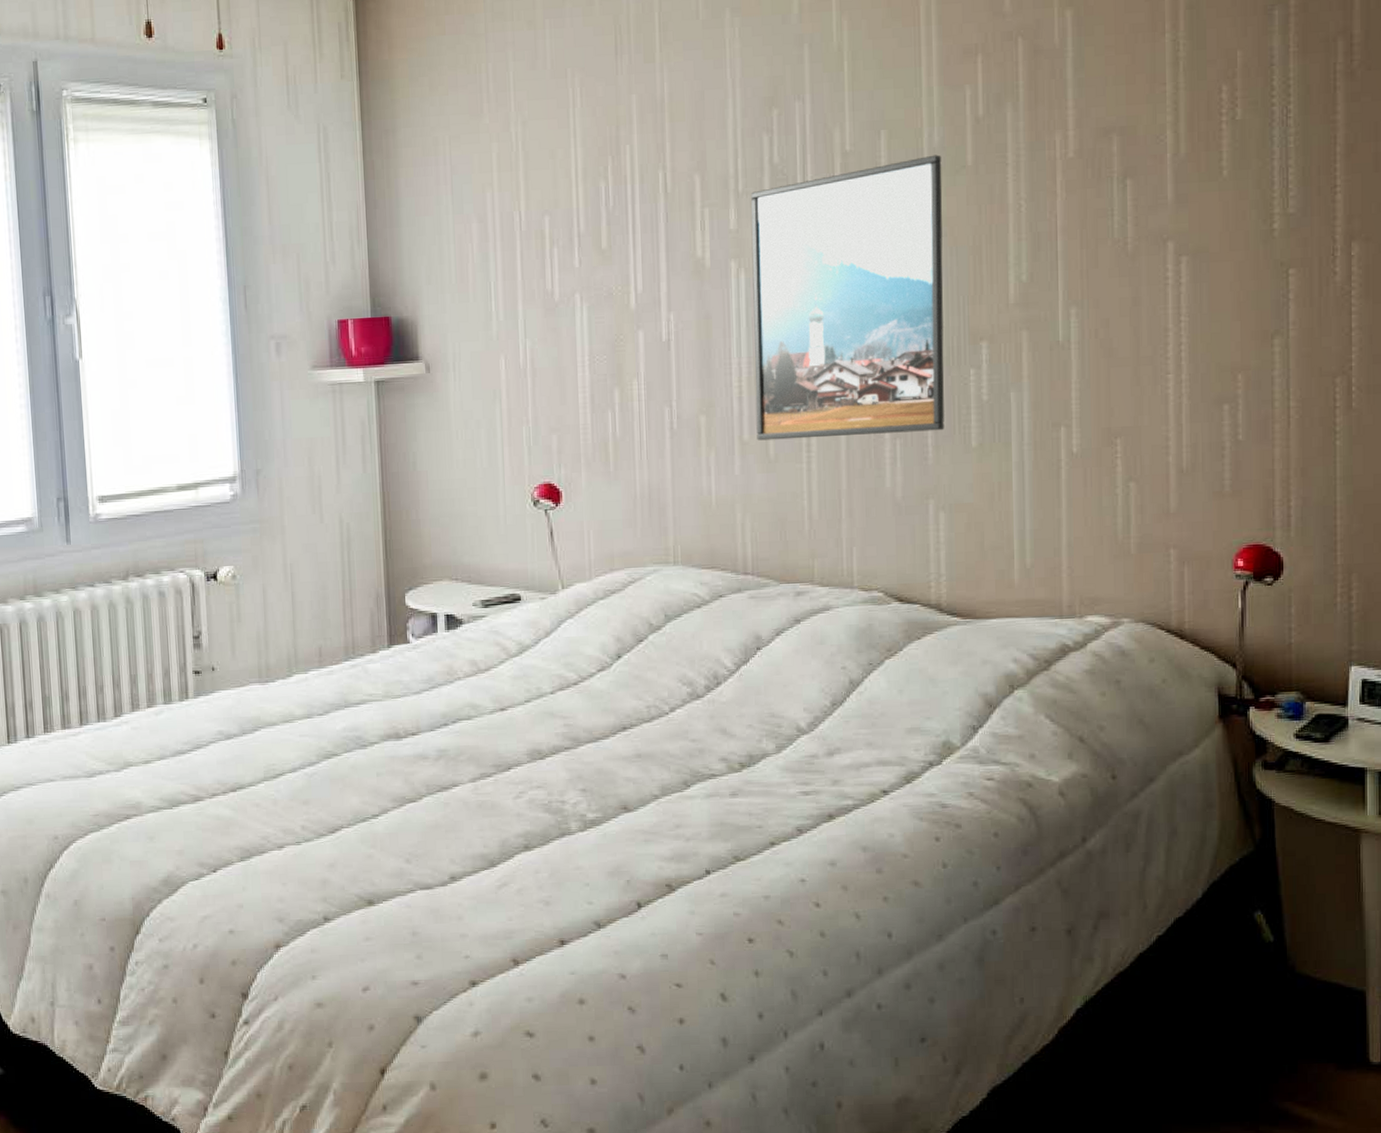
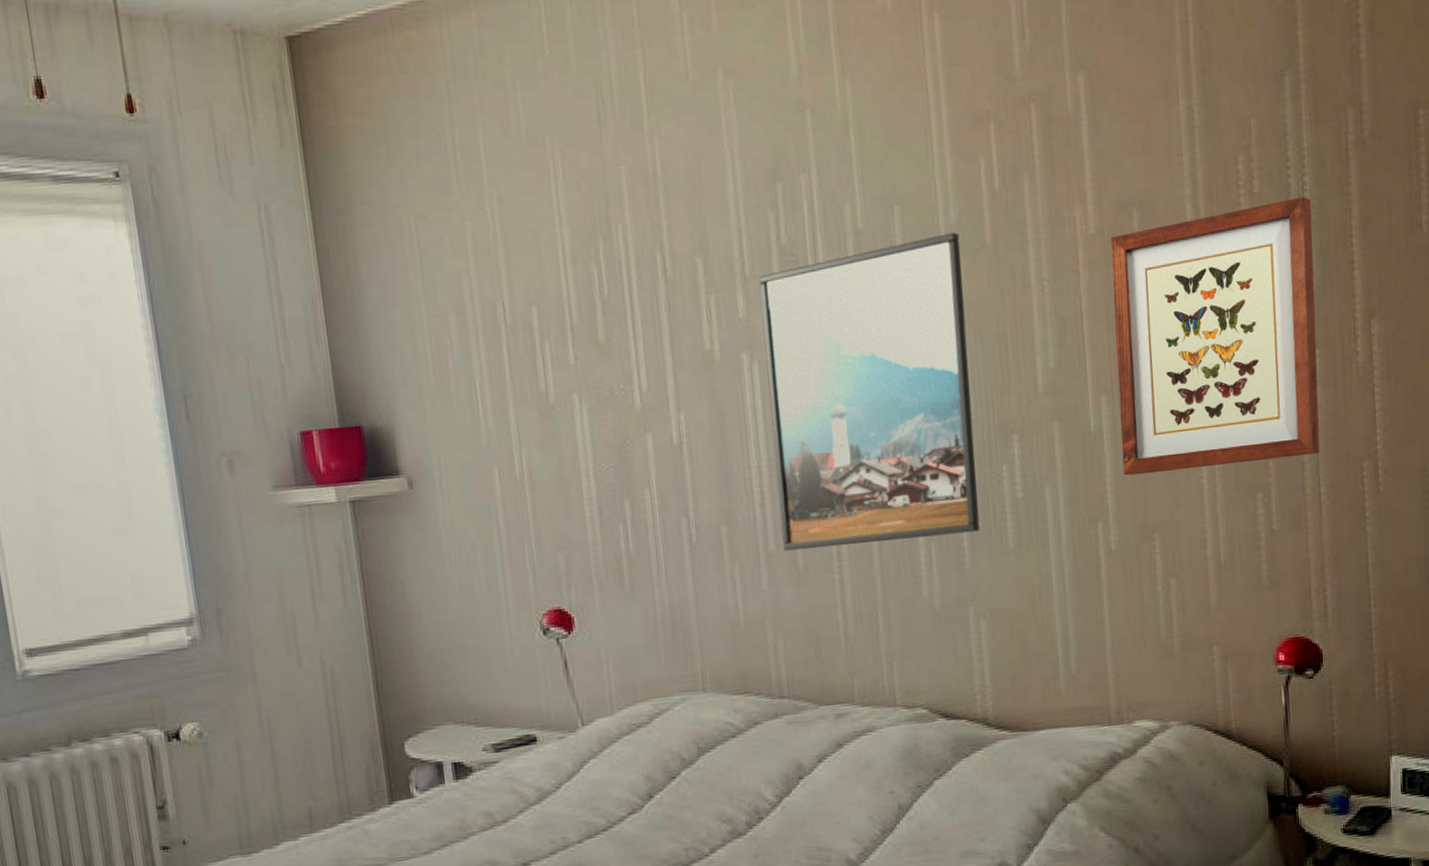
wall art: none [1088,124,1295,384] -> present [1110,197,1320,476]

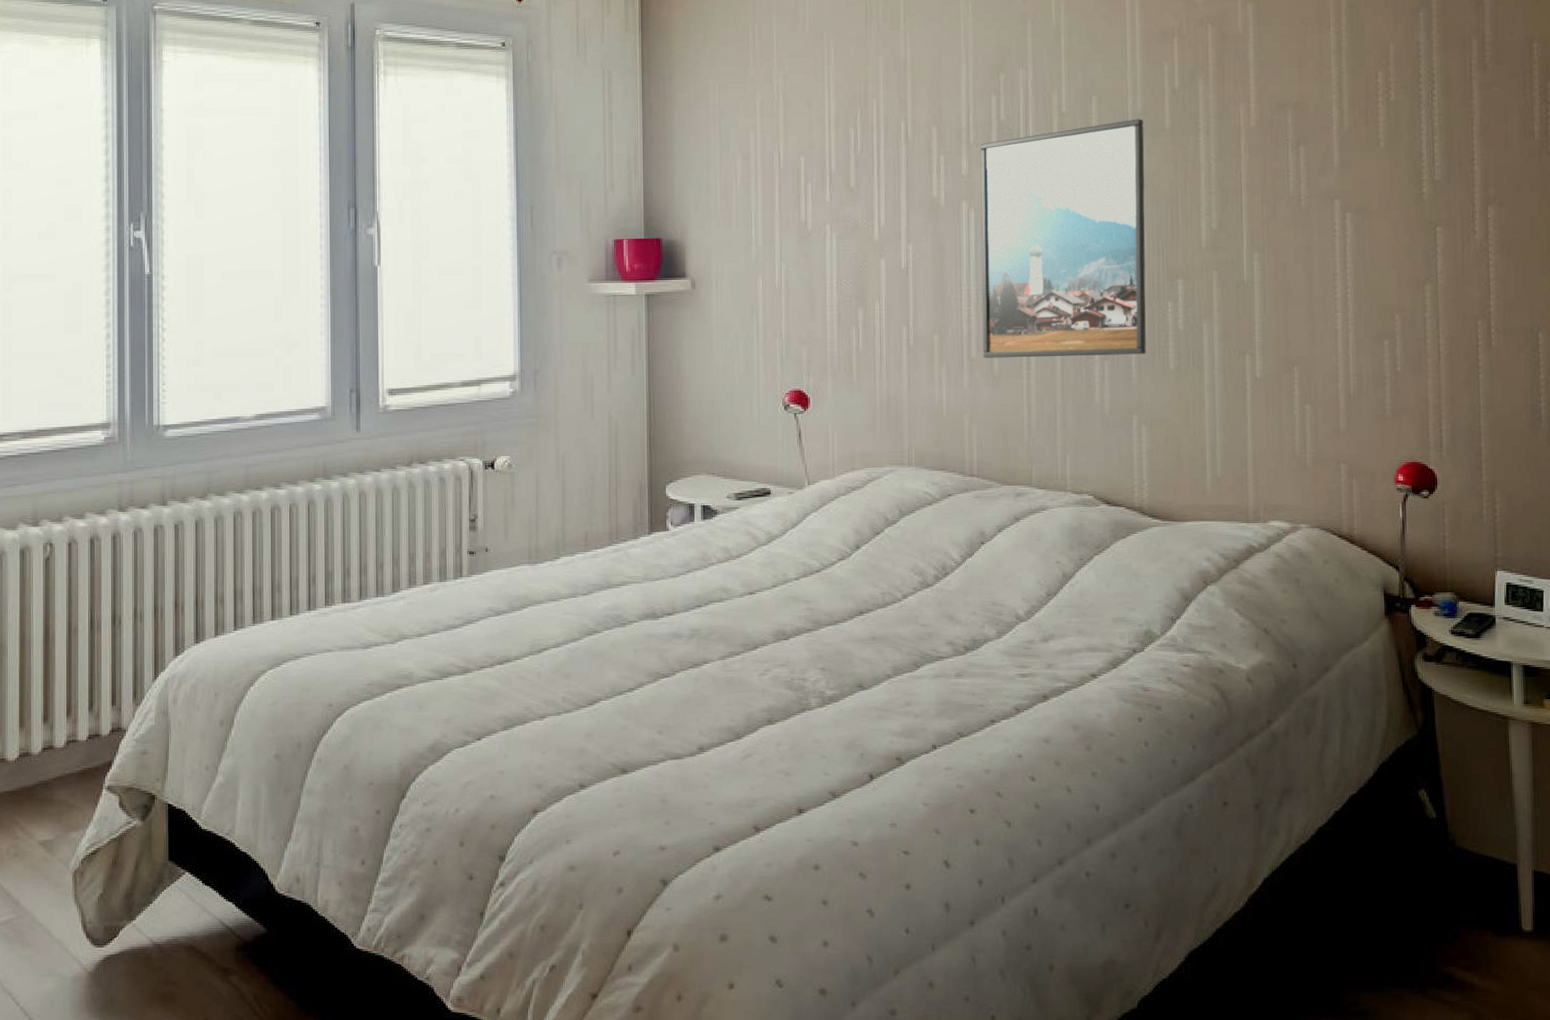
wall art: present [1110,197,1320,476] -> none [1268,106,1440,318]

